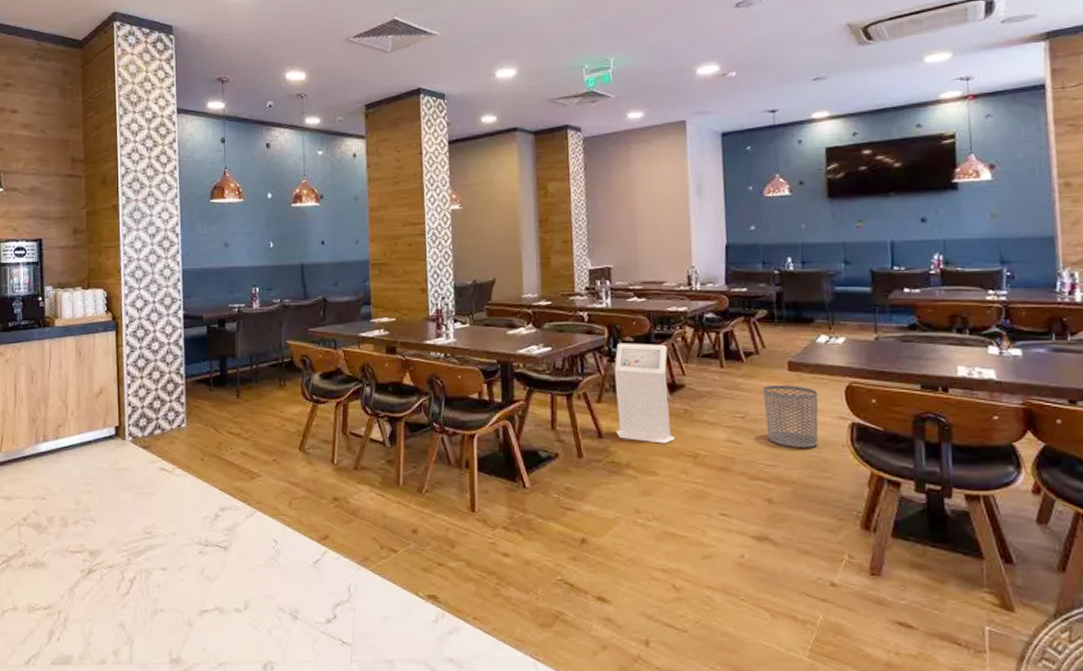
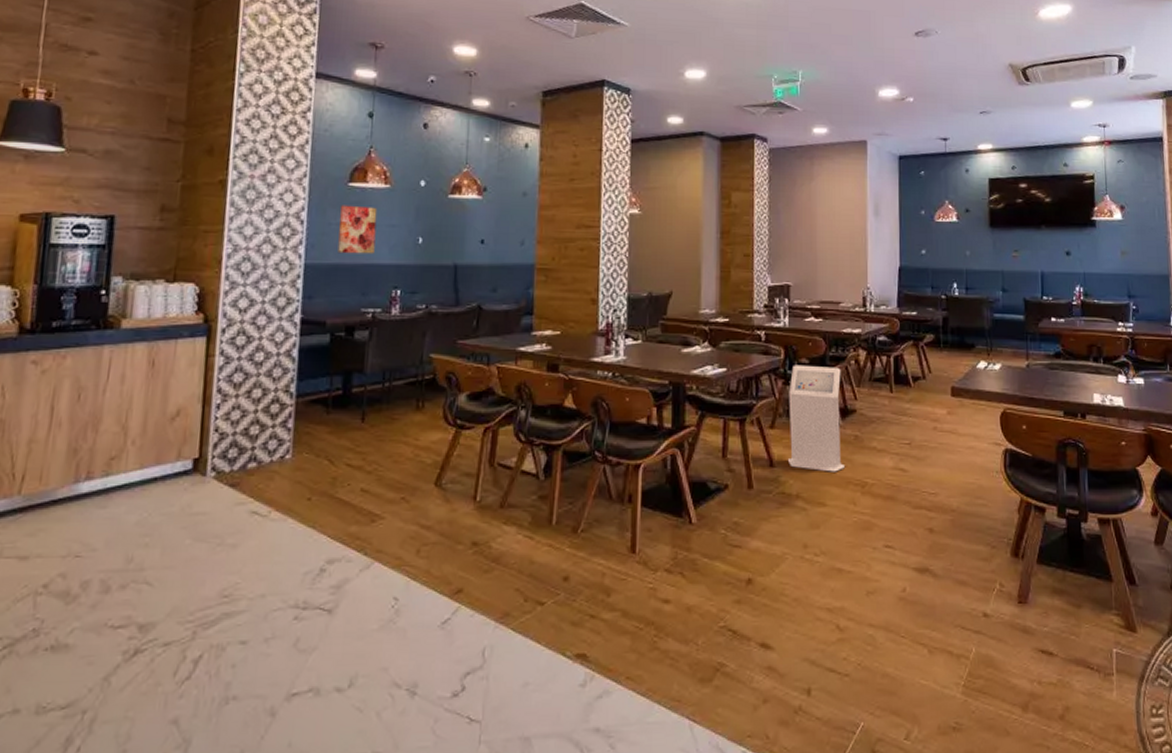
wall art: none [205,218,235,260] -> present [338,205,378,254]
waste bin: present [762,384,819,447] -> none [928,410,977,474]

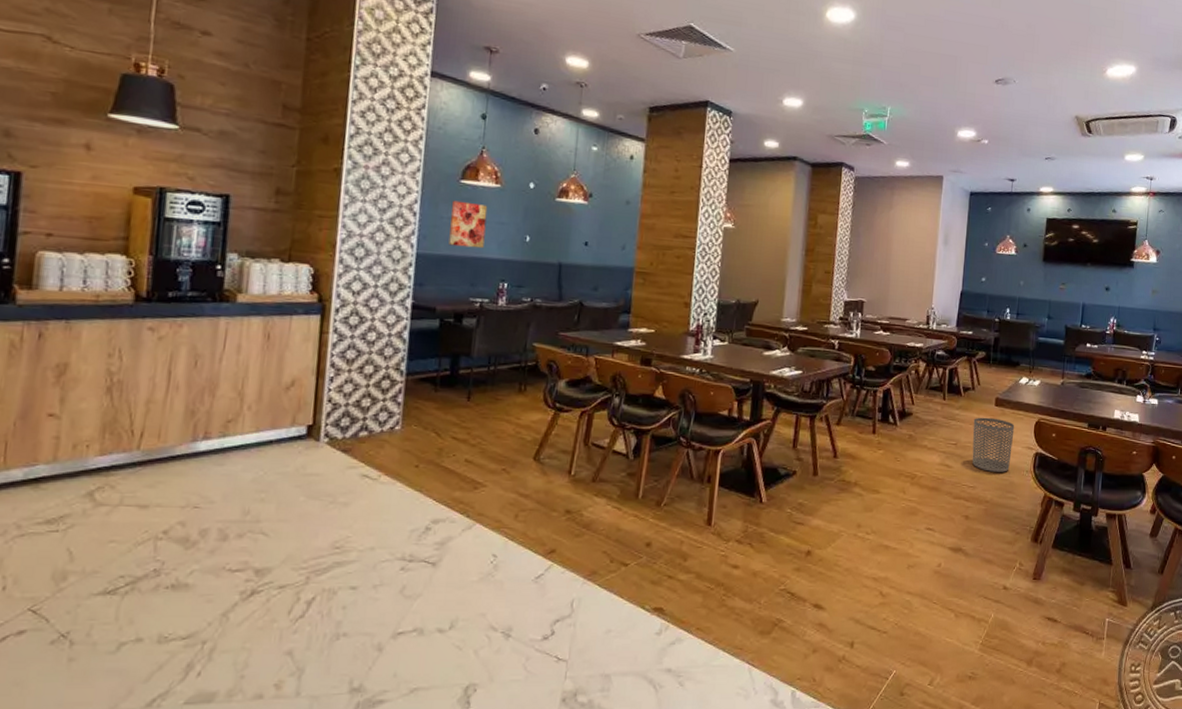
lectern: present [787,365,845,472] -> none [849,371,902,465]
waste bin: none [928,410,977,474] -> present [972,417,1015,472]

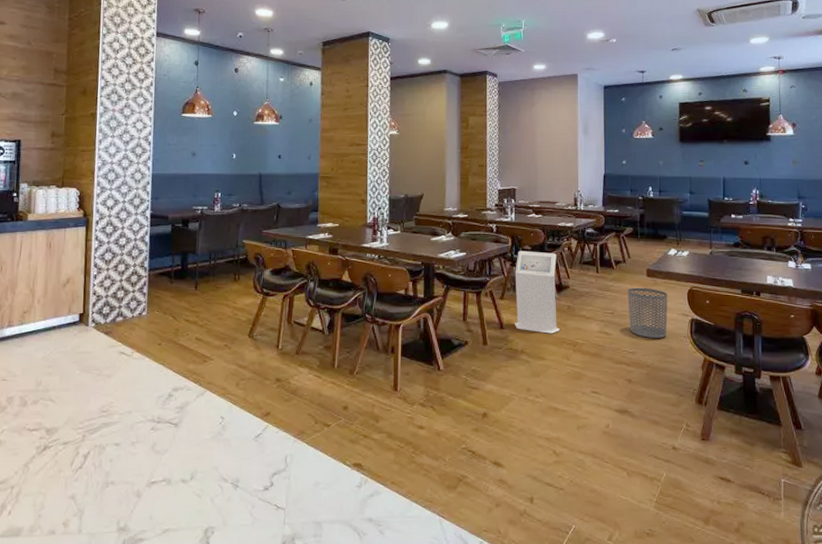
wall art: present [448,200,488,249] -> none [175,130,203,167]
lectern: none [849,371,902,465] -> present [514,251,560,334]

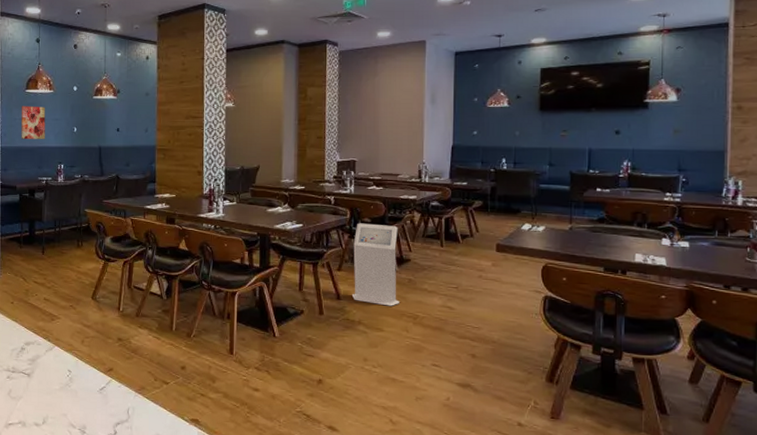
wall art: none [175,130,203,167] -> present [21,105,46,140]
waste bin: present [627,287,668,338] -> none [474,262,519,315]

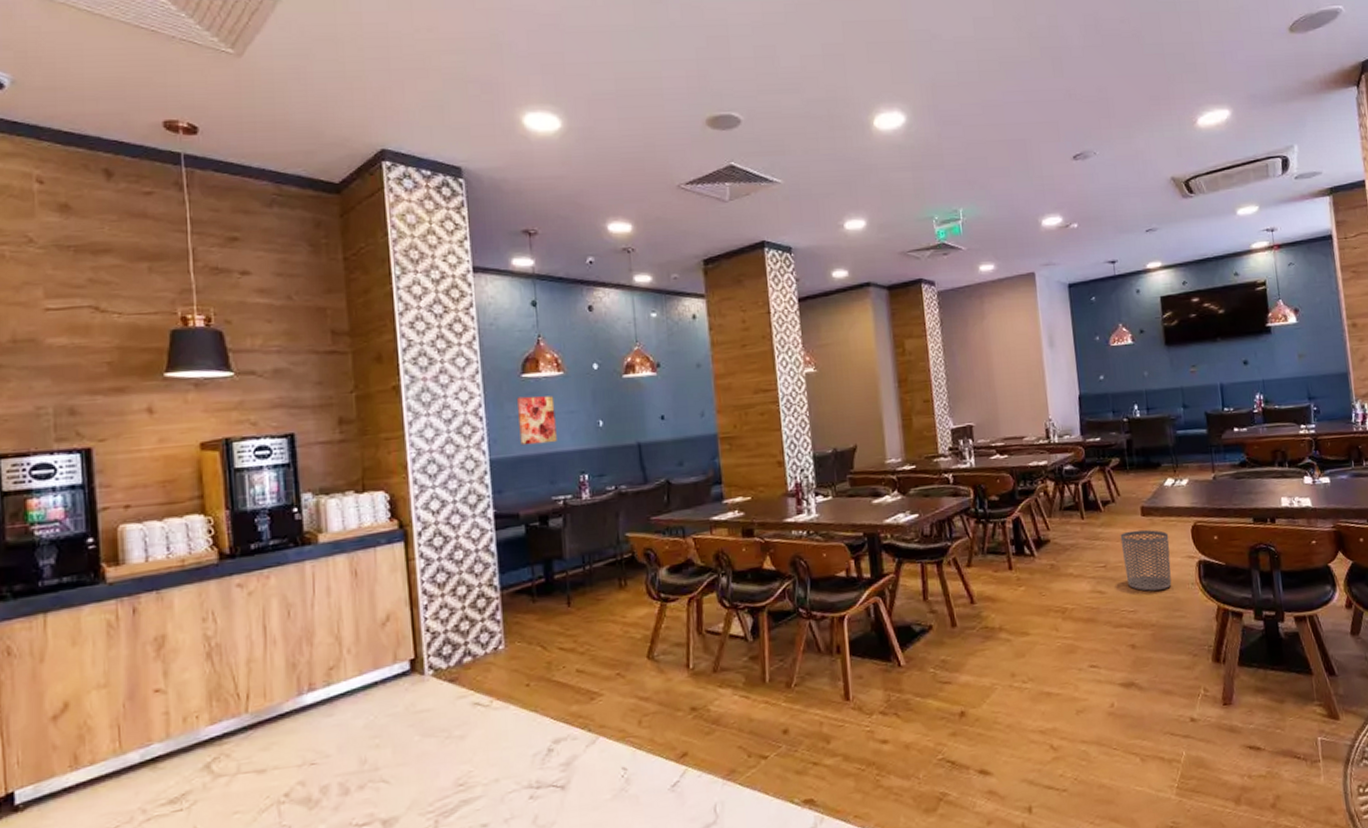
lectern: present [351,223,399,306] -> none [981,500,1044,603]
waste bin: none [474,262,519,315] -> present [1120,529,1172,591]

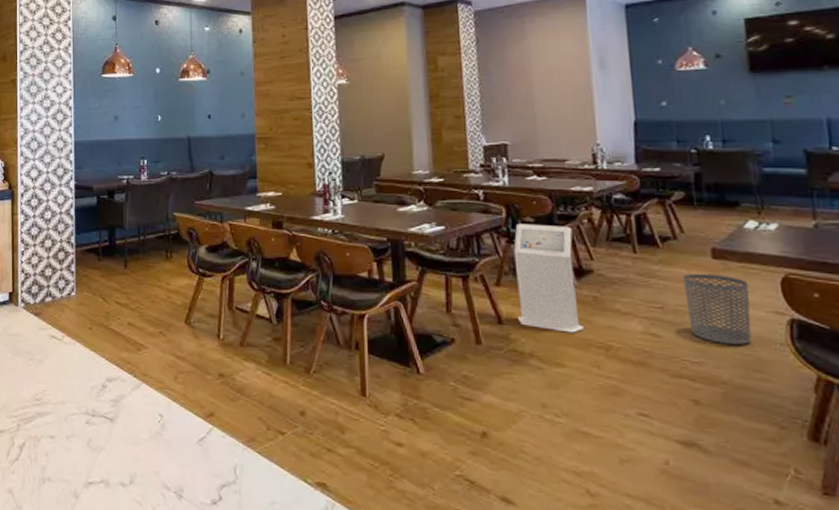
wall art: present [516,396,557,446] -> none [96,92,125,132]
lectern: none [981,500,1044,603] -> present [513,223,584,333]

